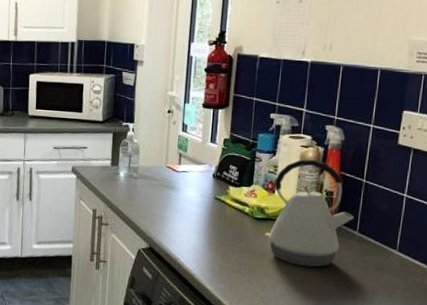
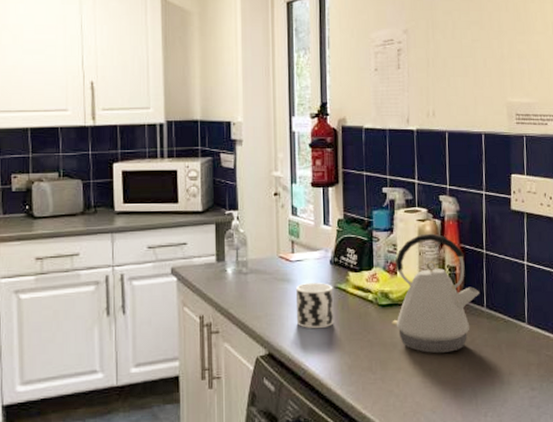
cup: none [176,192,213,232] -> present [295,283,334,329]

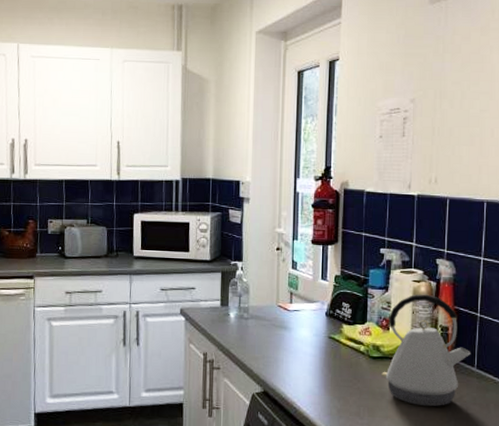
cup: present [295,283,334,329] -> none [291,331,327,374]

